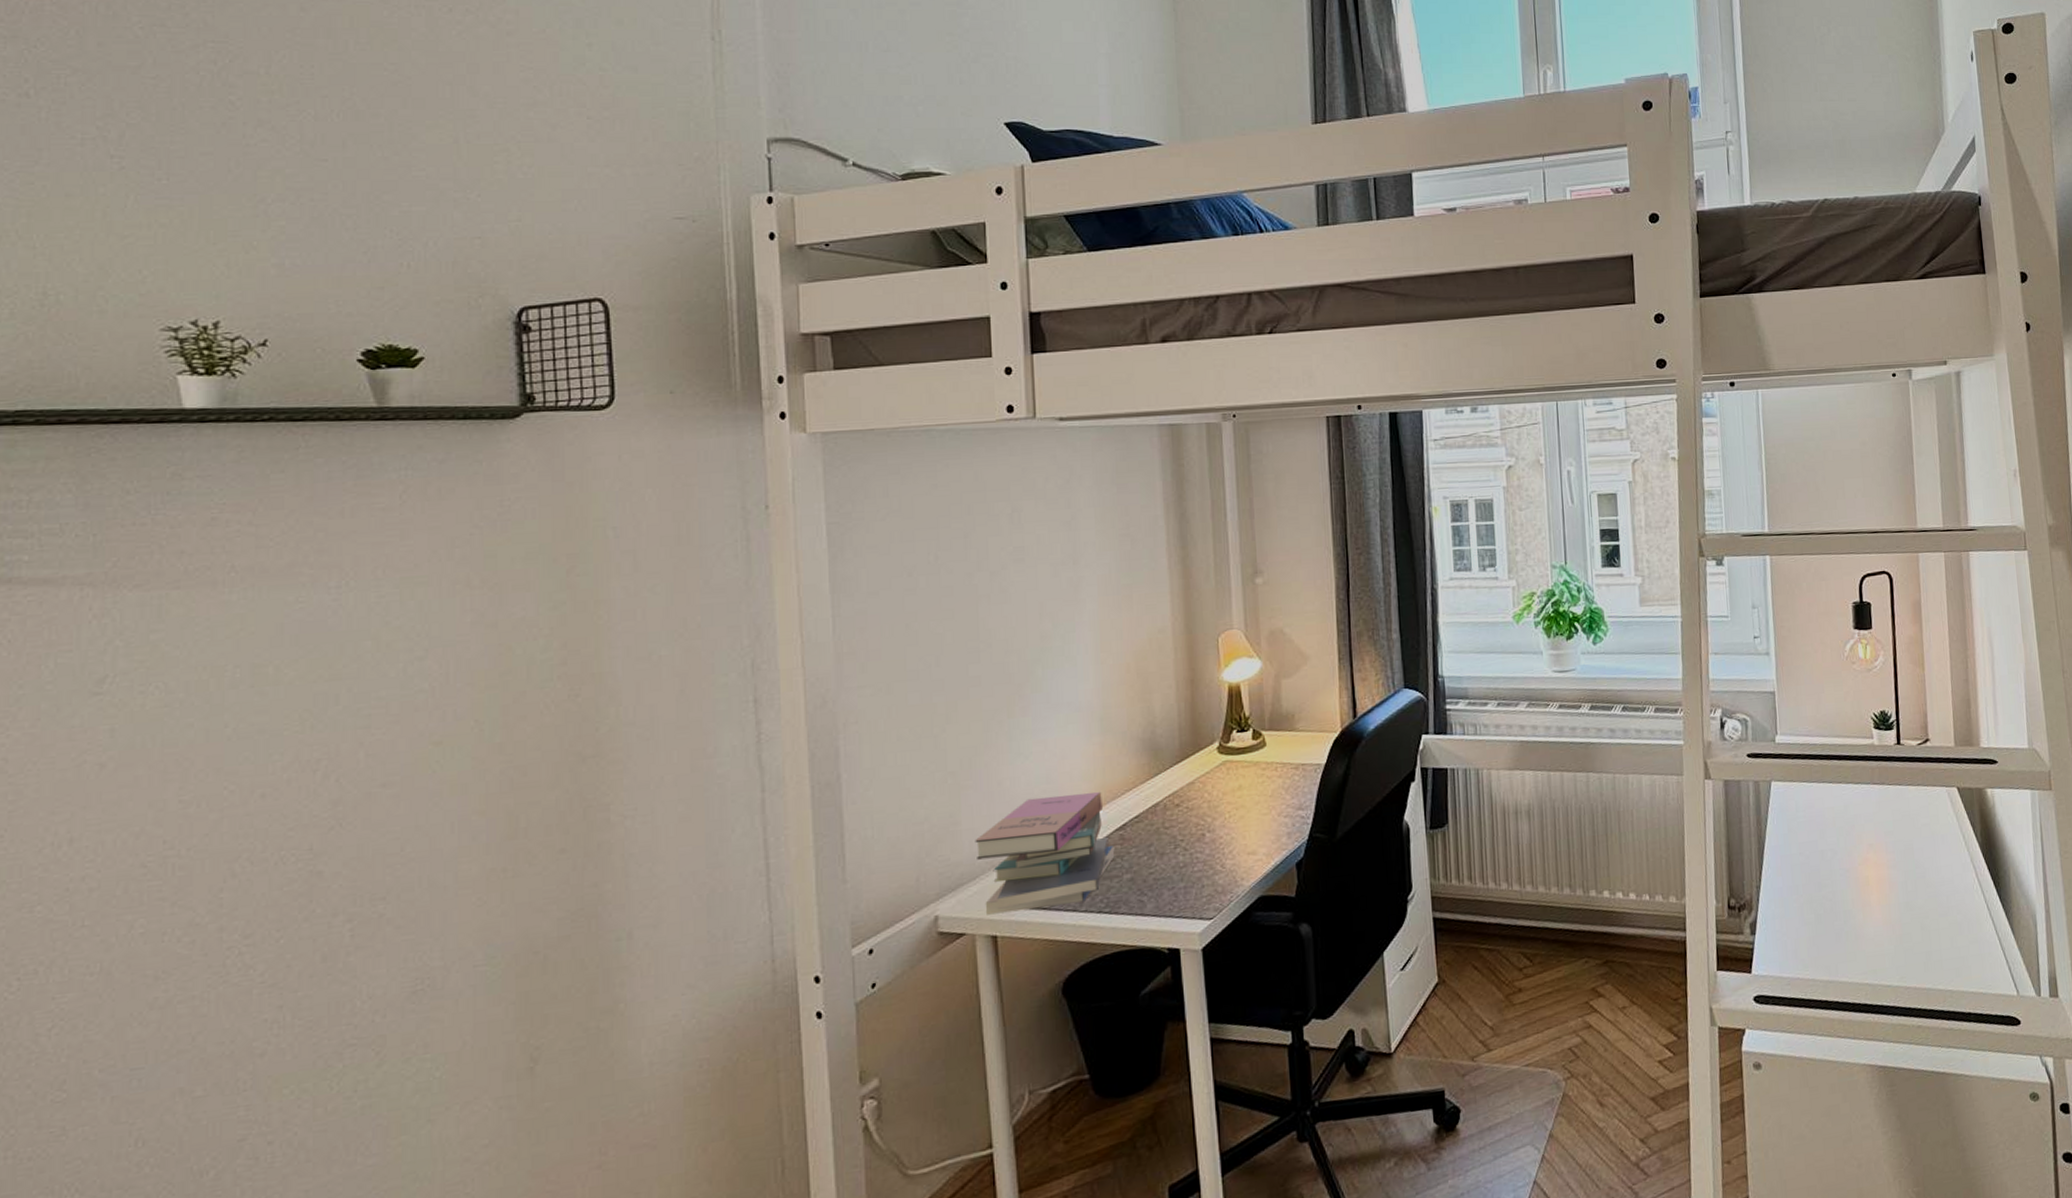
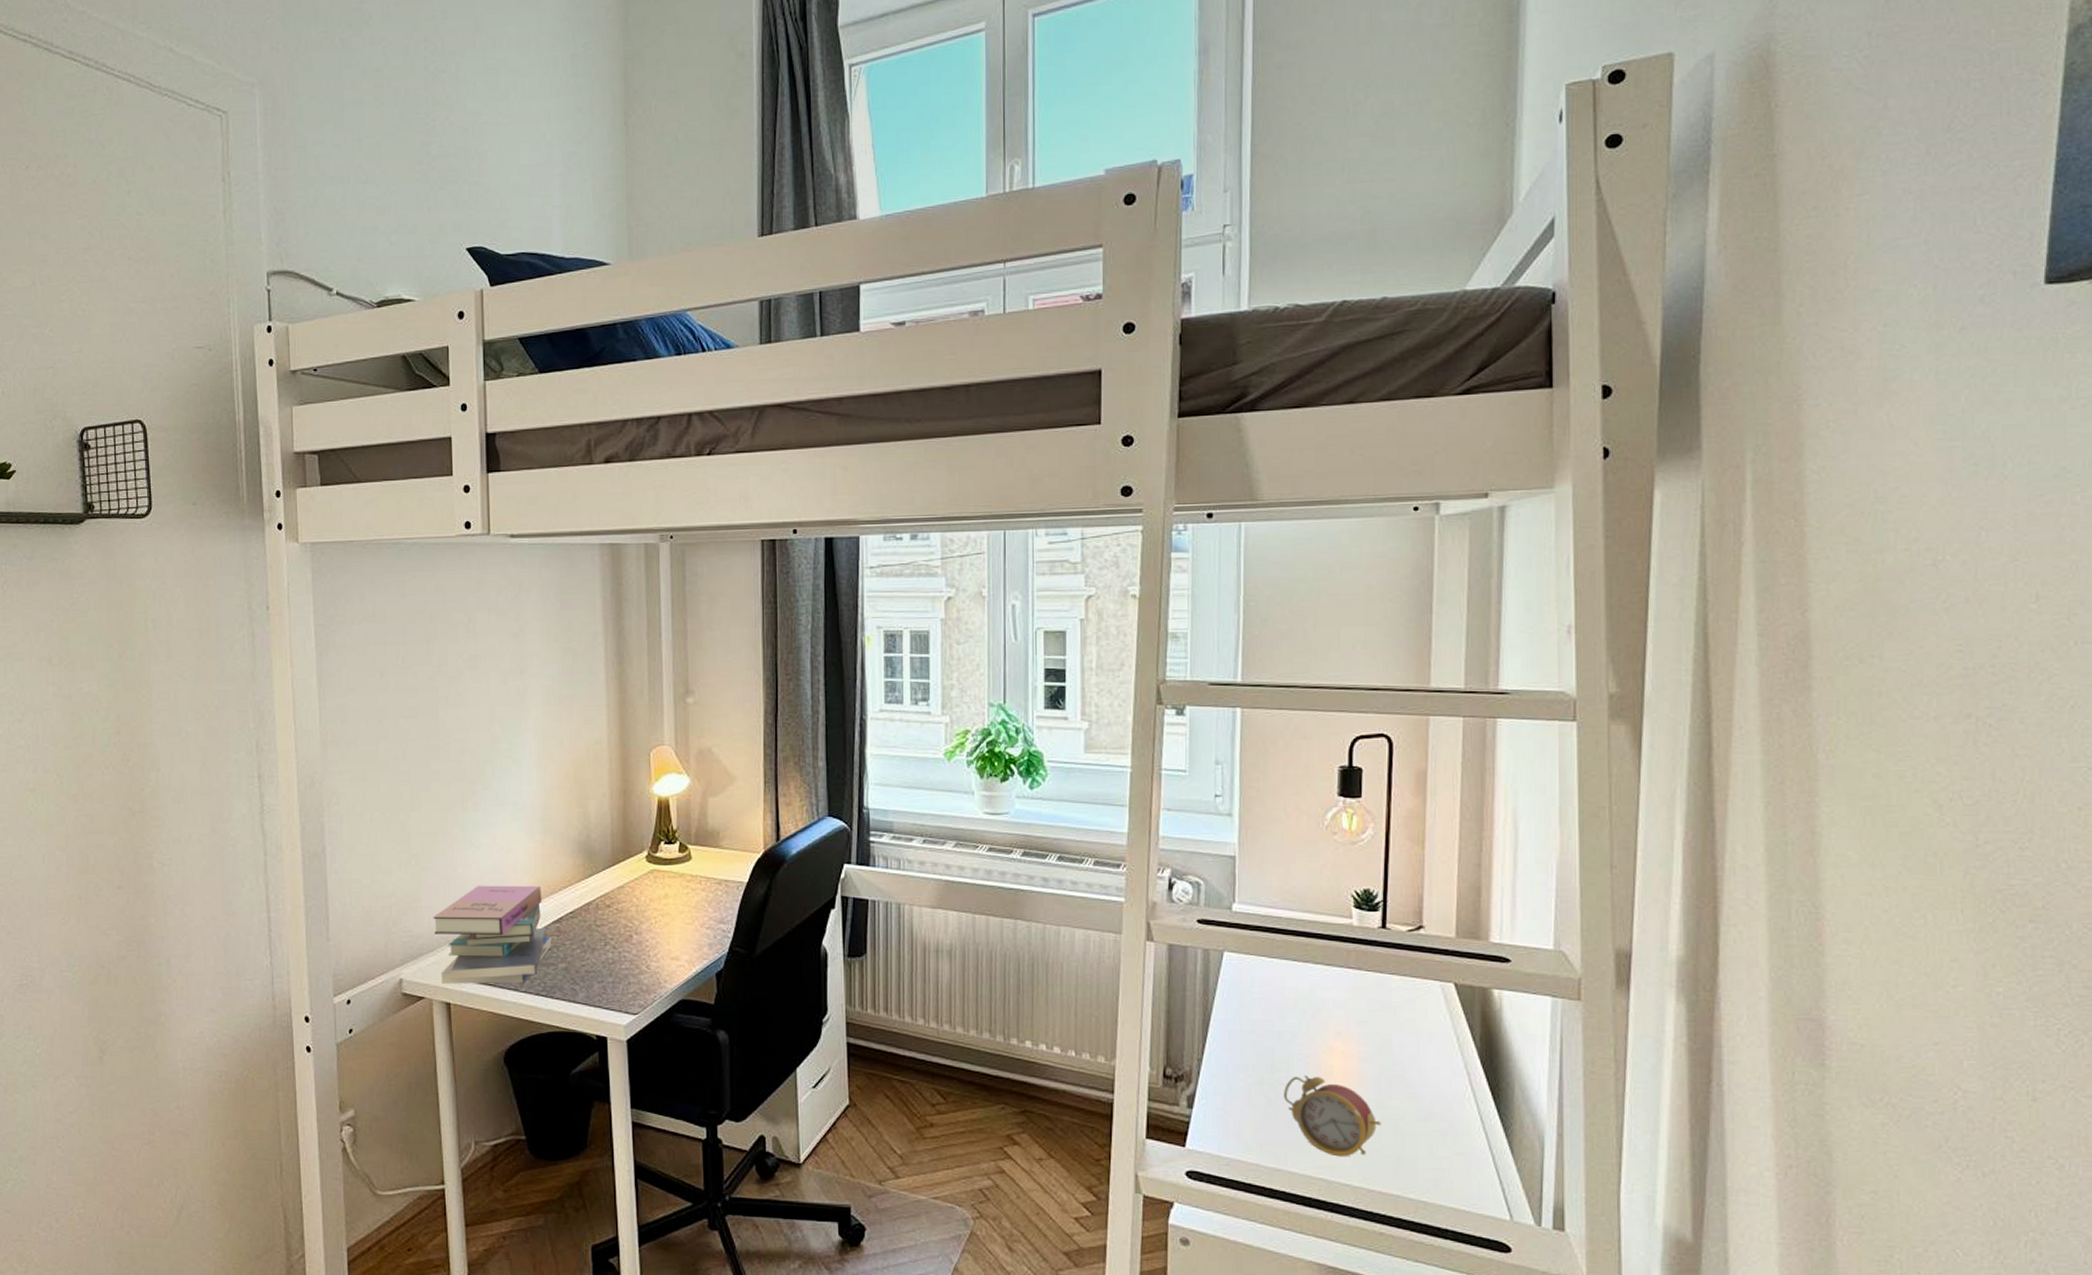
alarm clock: none [1830,888,1911,961] -> present [1284,1076,1381,1157]

